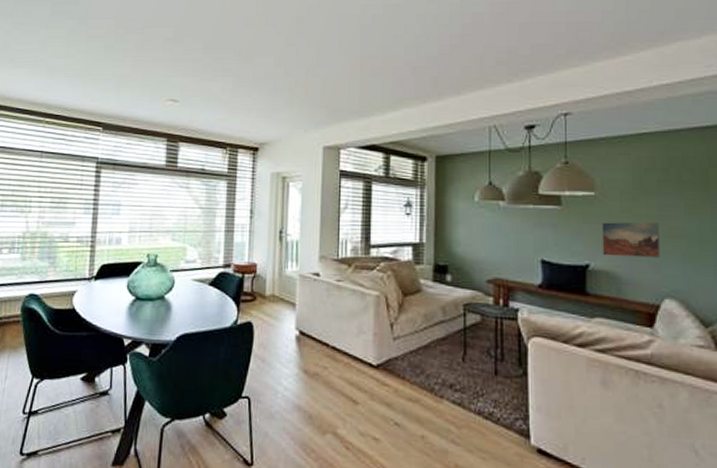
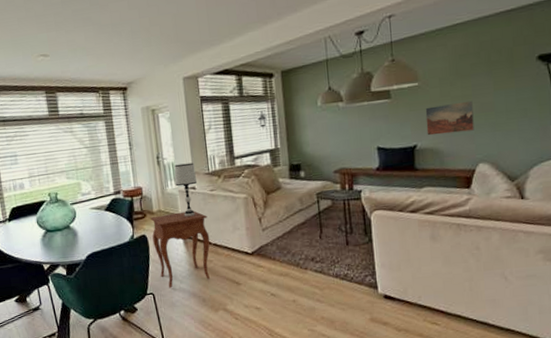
side table: none [259,300,329,395] -> present [150,210,210,289]
table lamp: none [297,243,323,309] -> present [174,162,198,217]

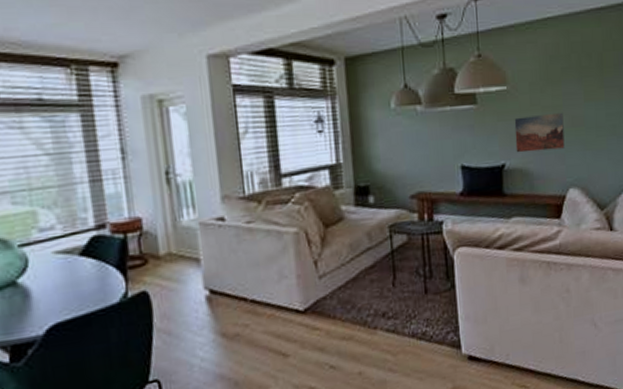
side table: present [150,210,210,289] -> none [155,252,246,371]
table lamp: present [174,162,198,217] -> none [192,181,228,262]

